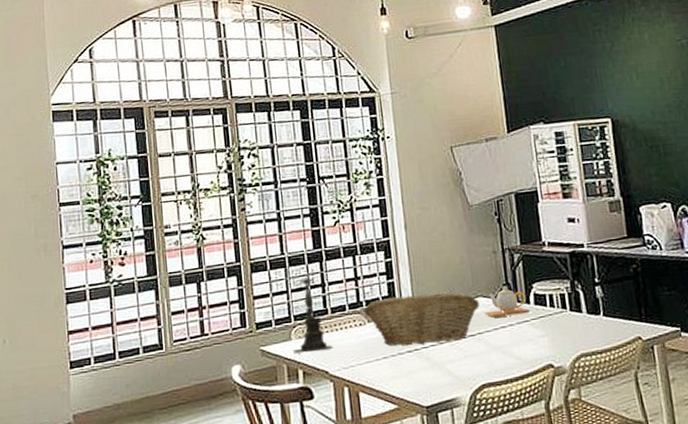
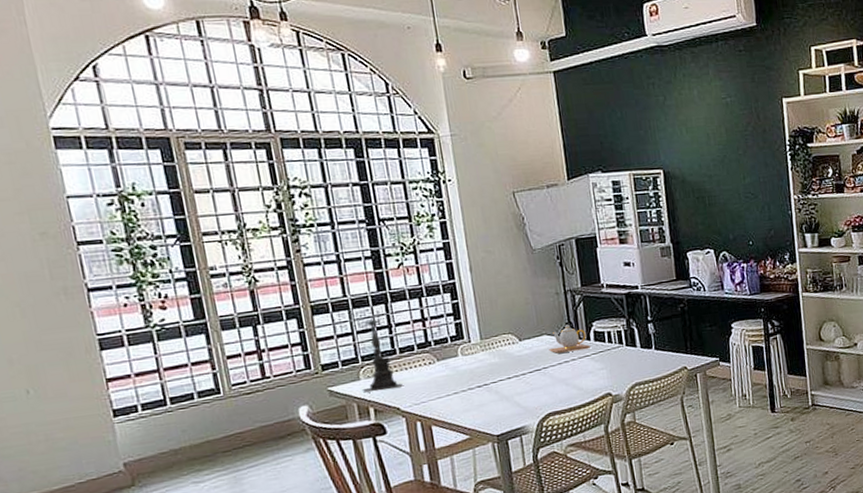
fruit basket: present [364,291,480,346] -> none [432,330,544,382]

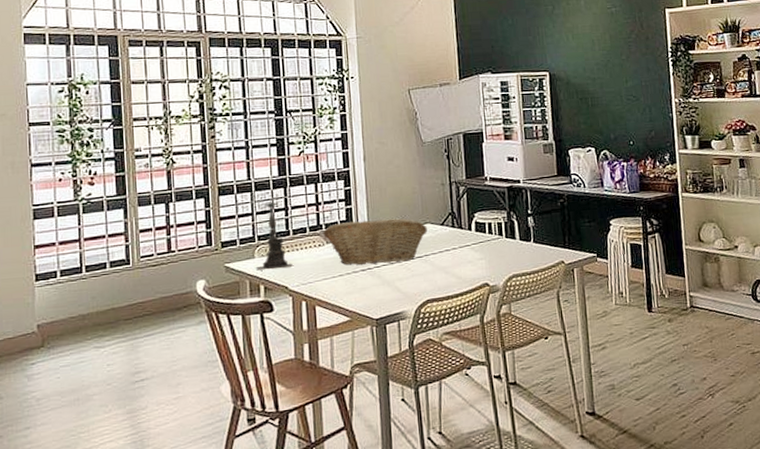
fruit basket: none [432,330,544,382] -> present [323,218,427,265]
teapot: present [549,324,590,353] -> none [431,214,471,242]

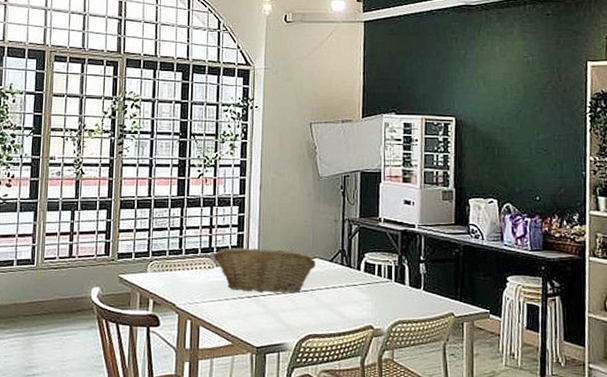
candle holder: present [256,193,294,271] -> none [148,211,183,286]

